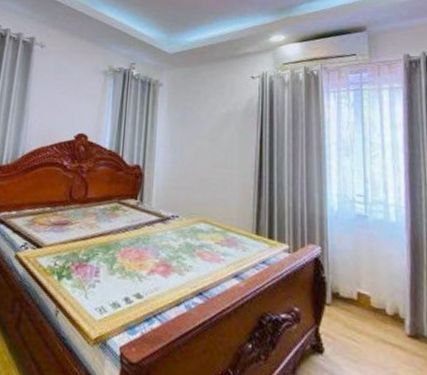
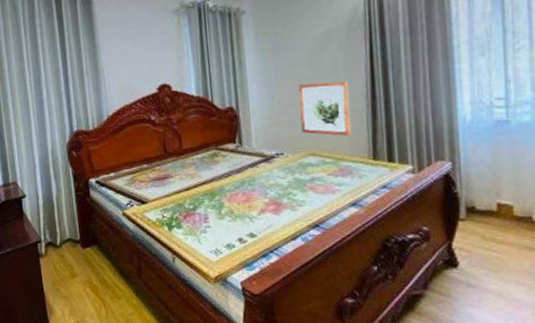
wall art: none [197,154,241,209] -> present [299,81,352,136]

